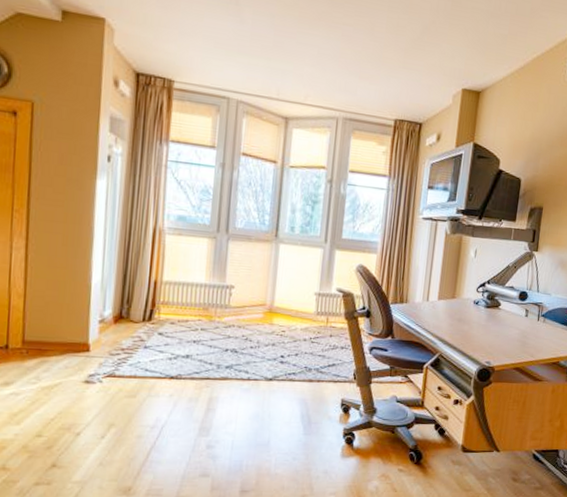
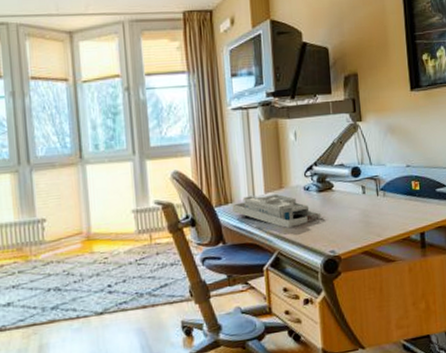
desk organizer: none [406,299,485,335] -> present [232,193,322,228]

